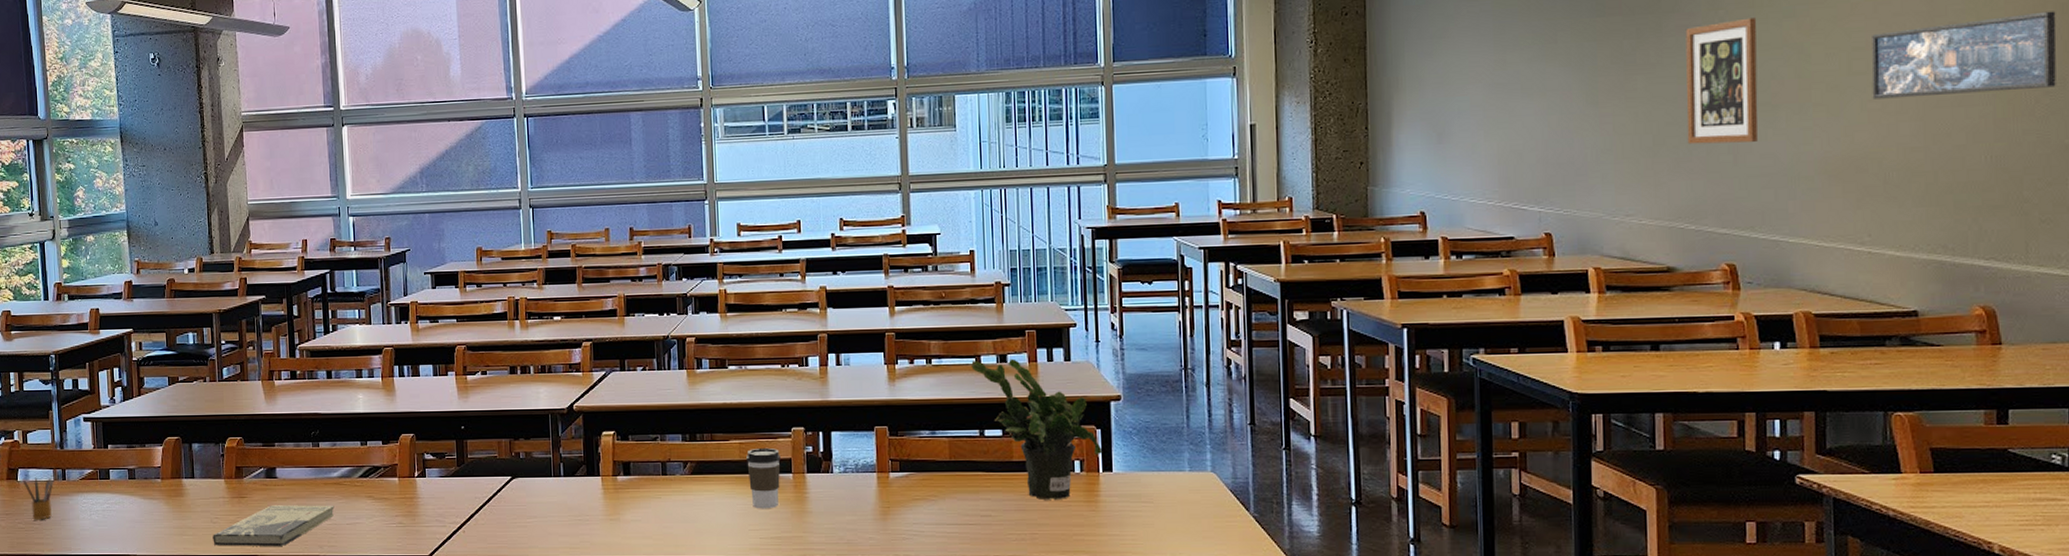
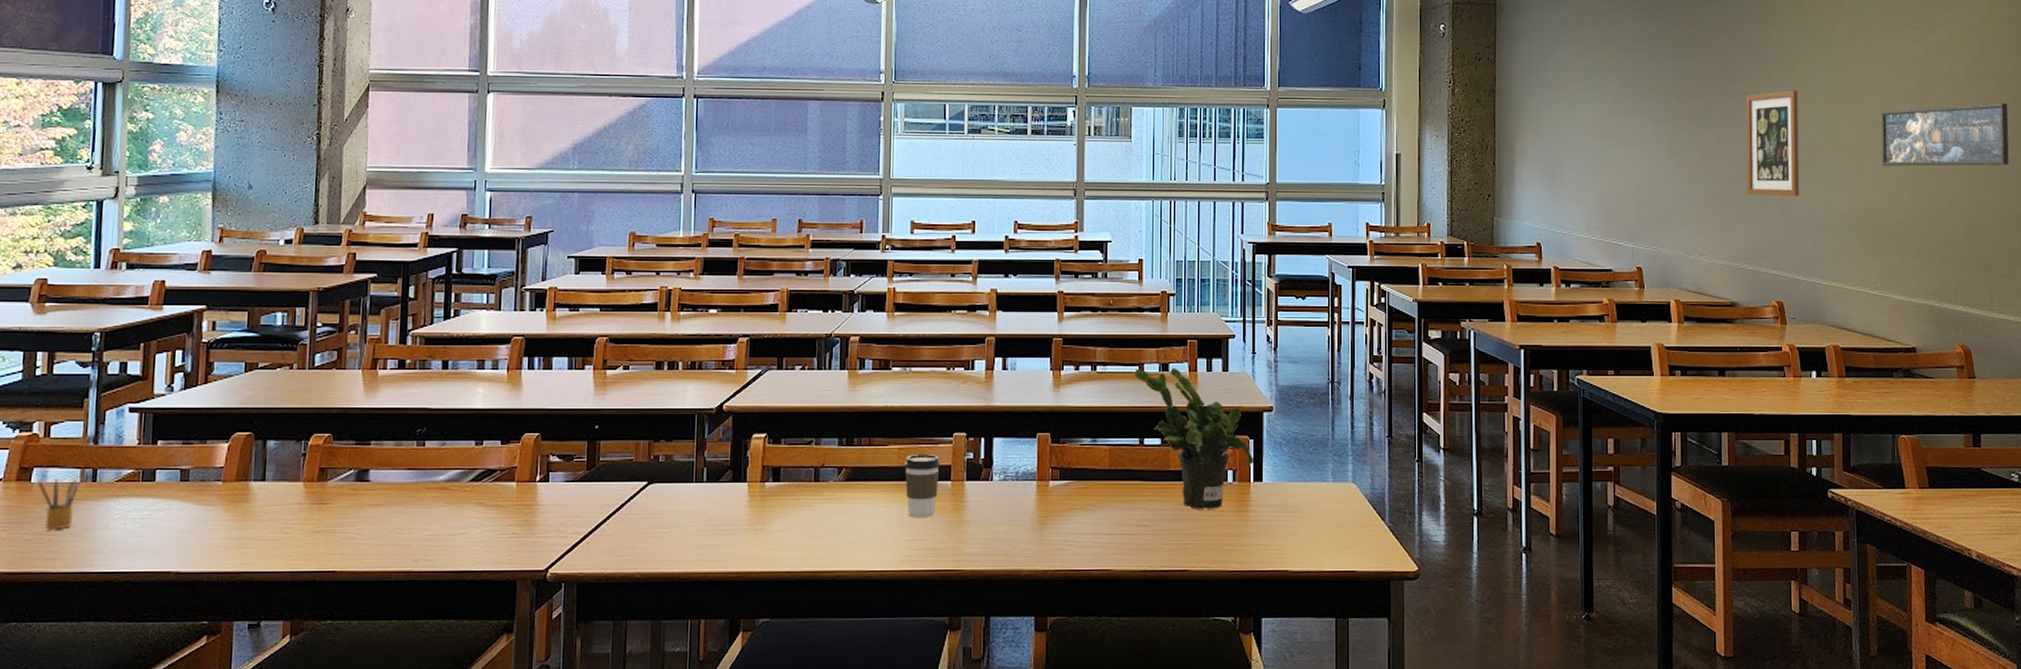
book: present [213,505,335,547] -> none [281,512,437,562]

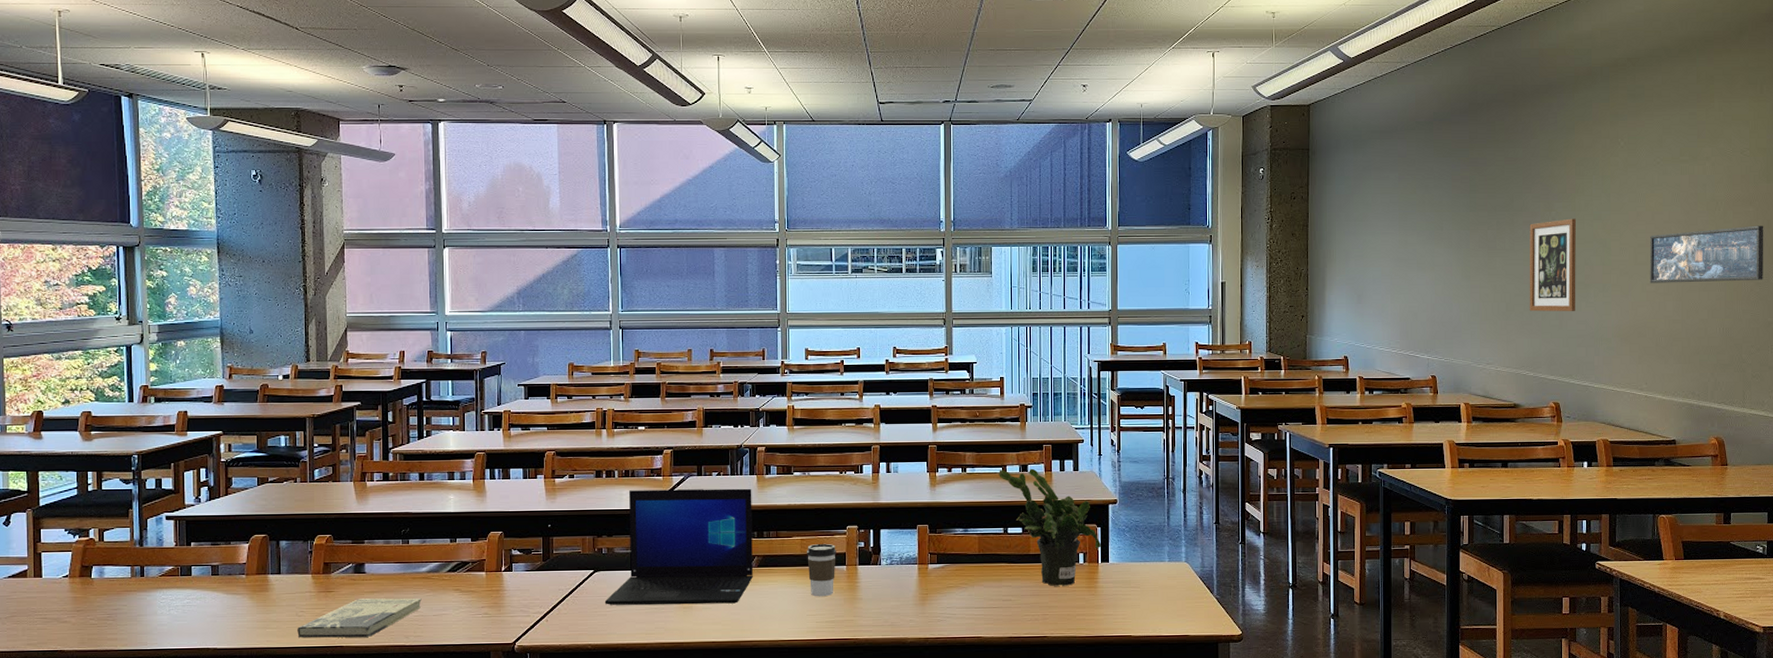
pencil box: present [37,478,80,530] -> none [97,574,130,616]
book: none [281,512,437,562] -> present [297,598,422,638]
laptop: none [659,386,842,526] -> present [604,488,753,605]

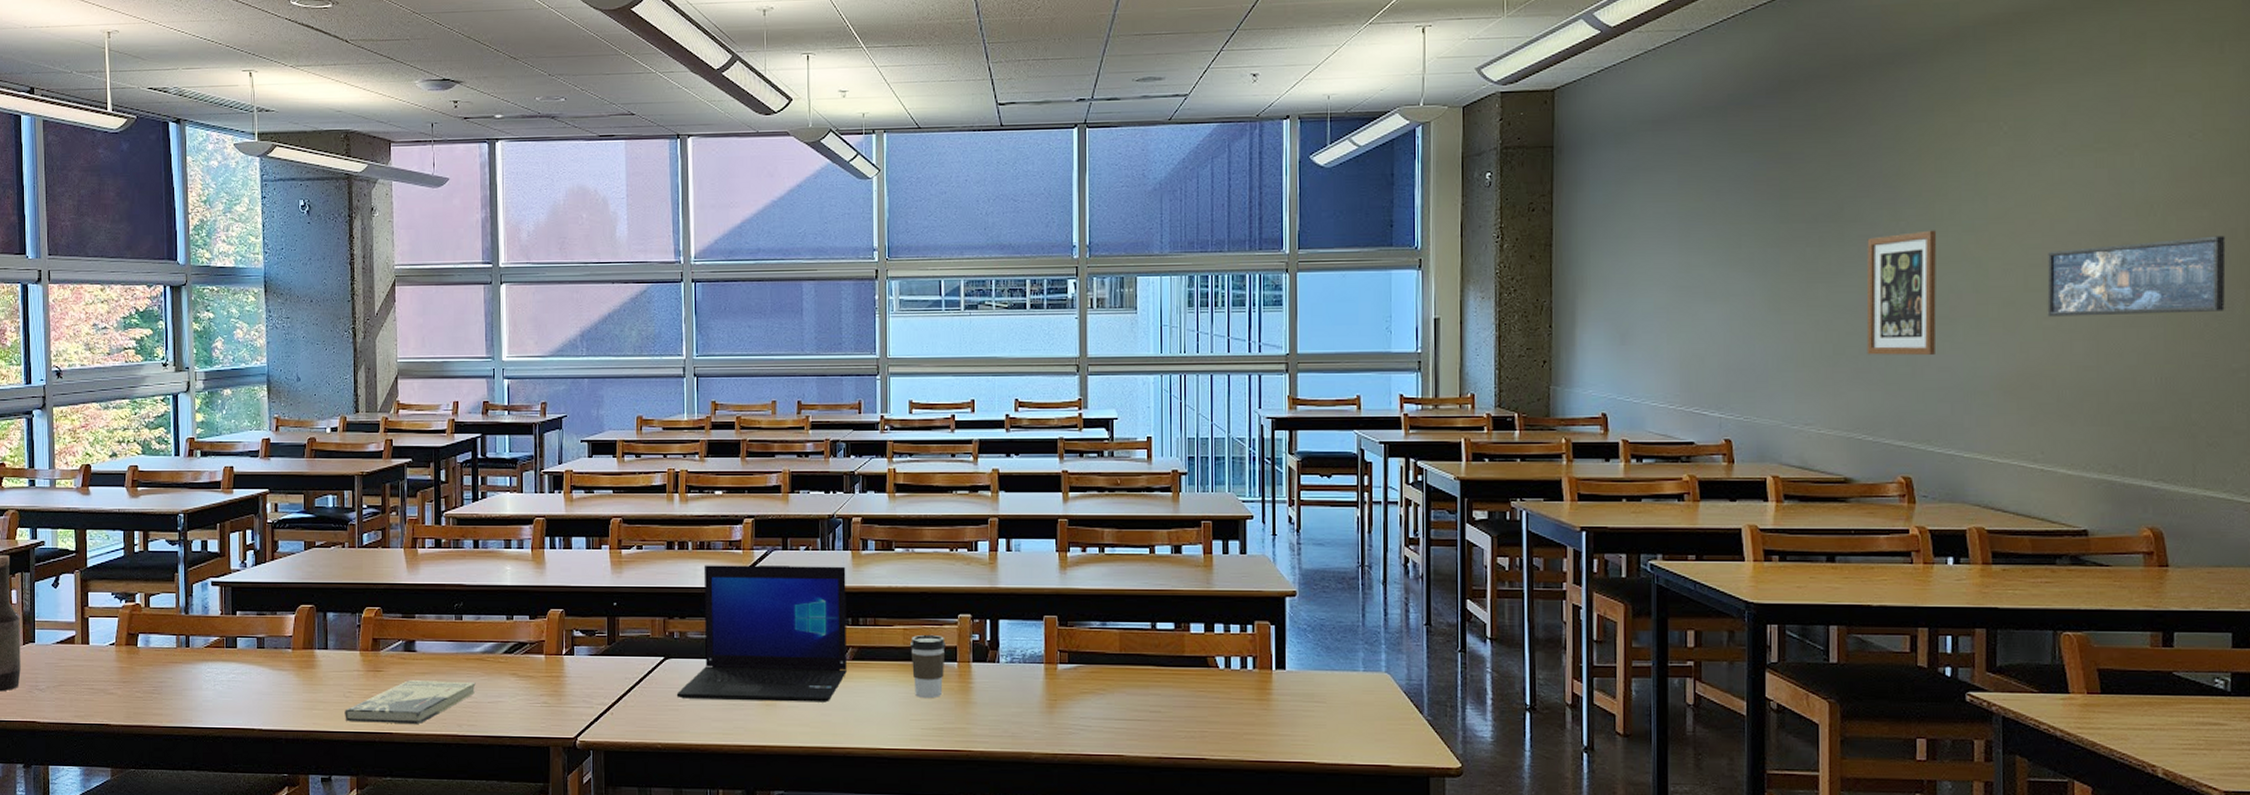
potted plant: present [999,468,1102,586] -> none [1145,550,1277,697]

